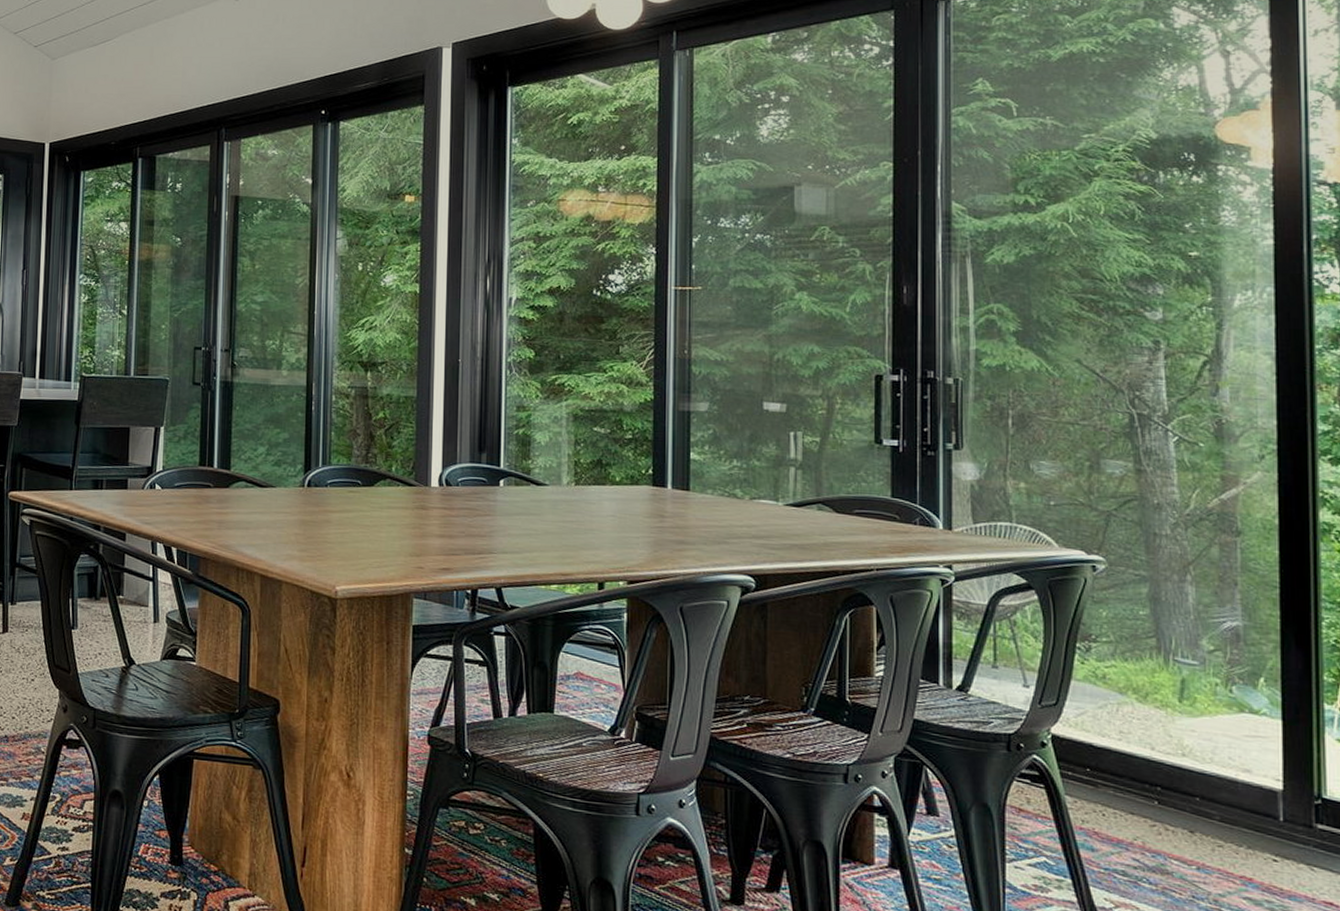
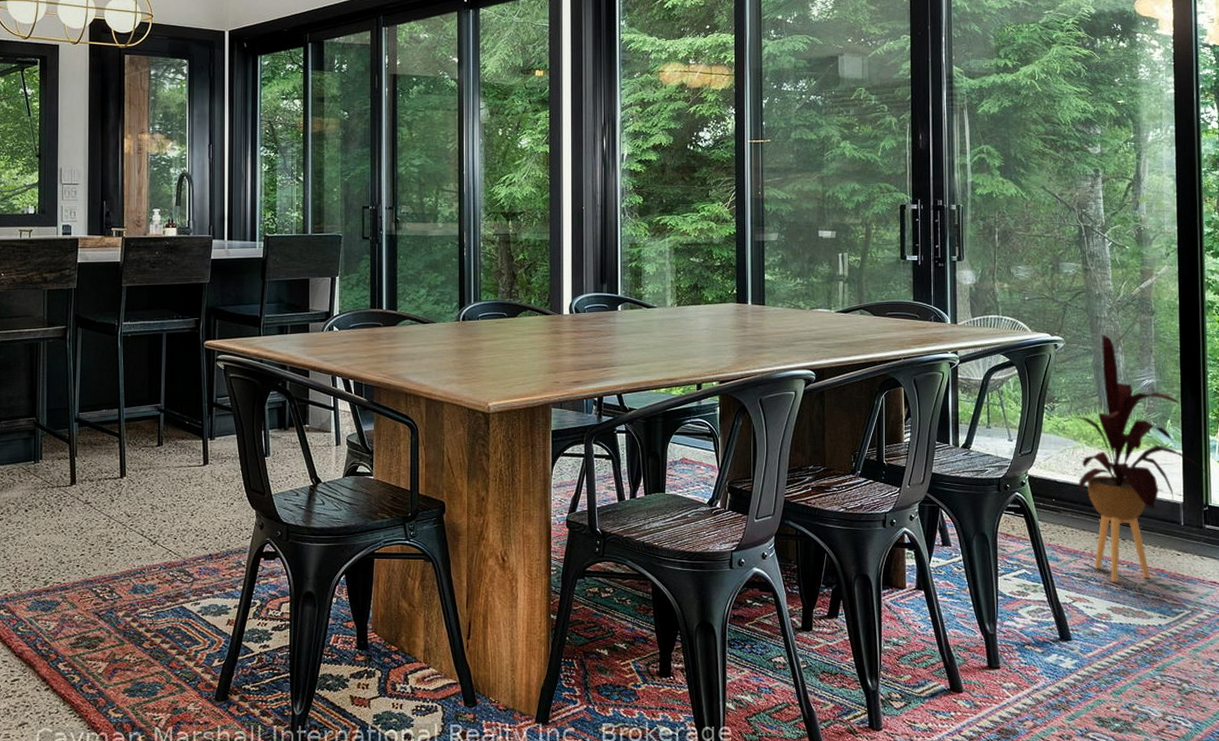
house plant: none [1104,557,1323,889] -> present [1064,334,1209,583]

